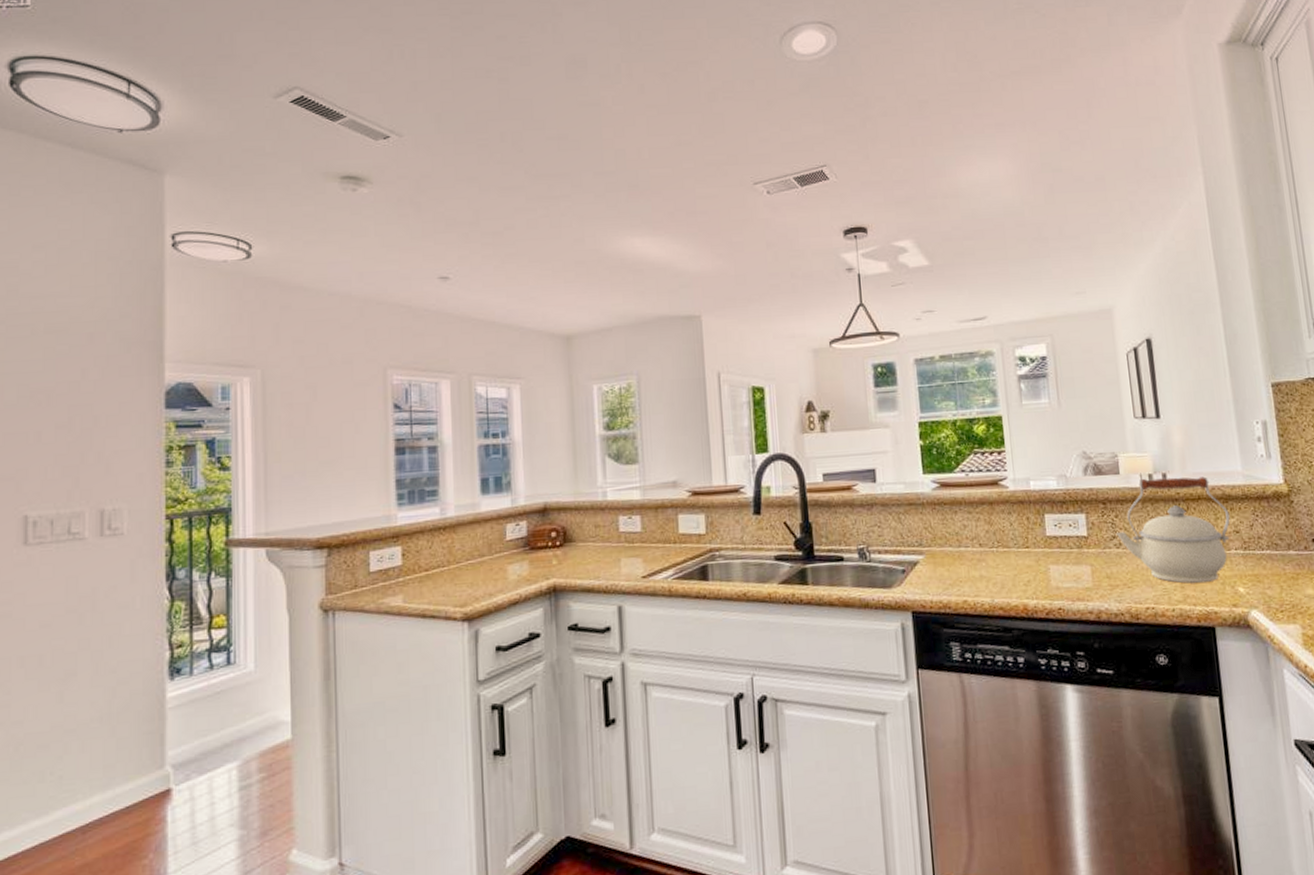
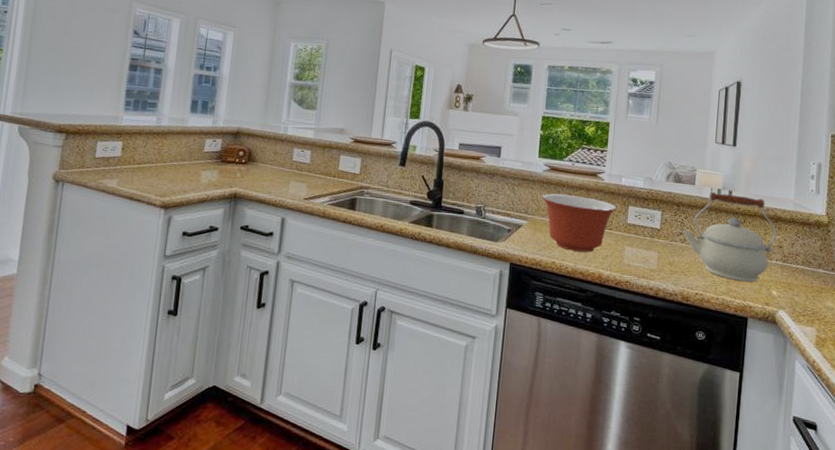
mixing bowl: none [935,513,1030,583] -> present [541,193,617,253]

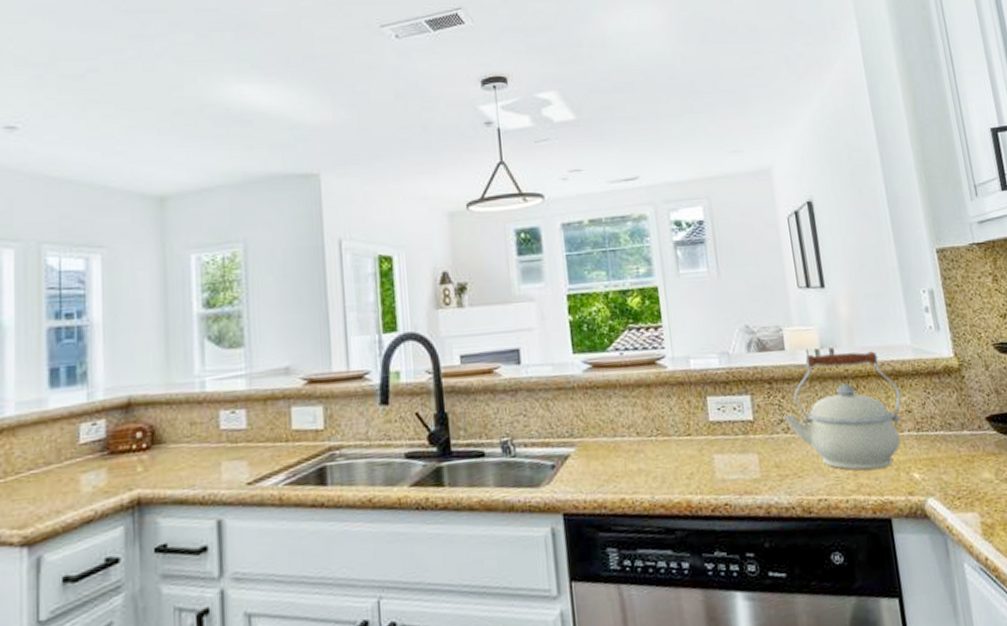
mixing bowl: present [541,193,617,253] -> none [588,396,692,477]

